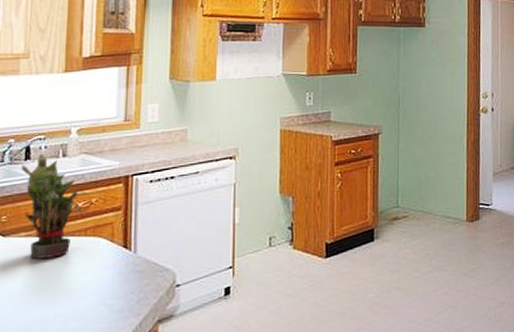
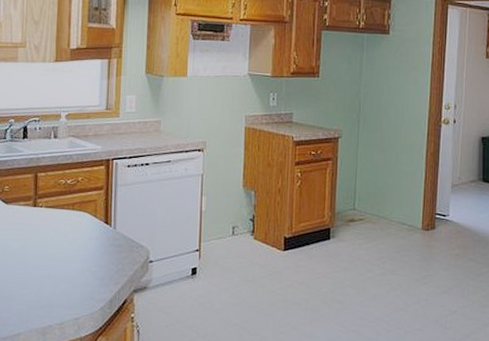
potted plant: present [21,154,89,259] -> none [20,134,76,226]

